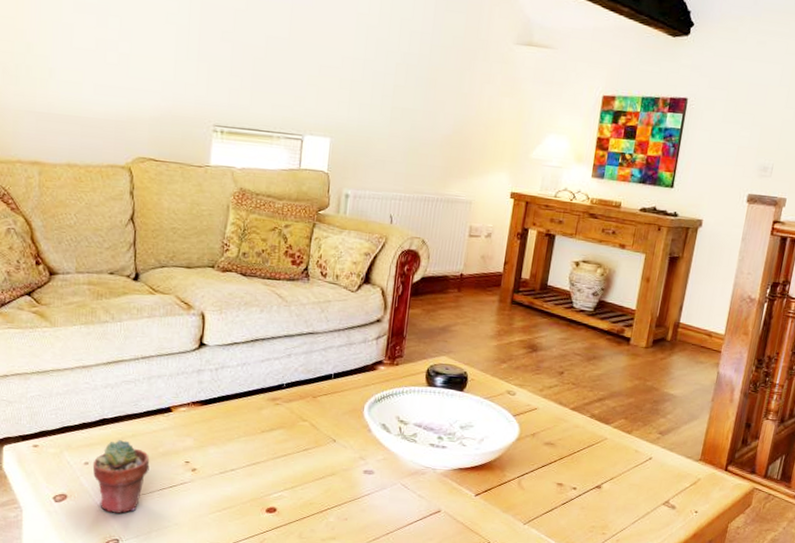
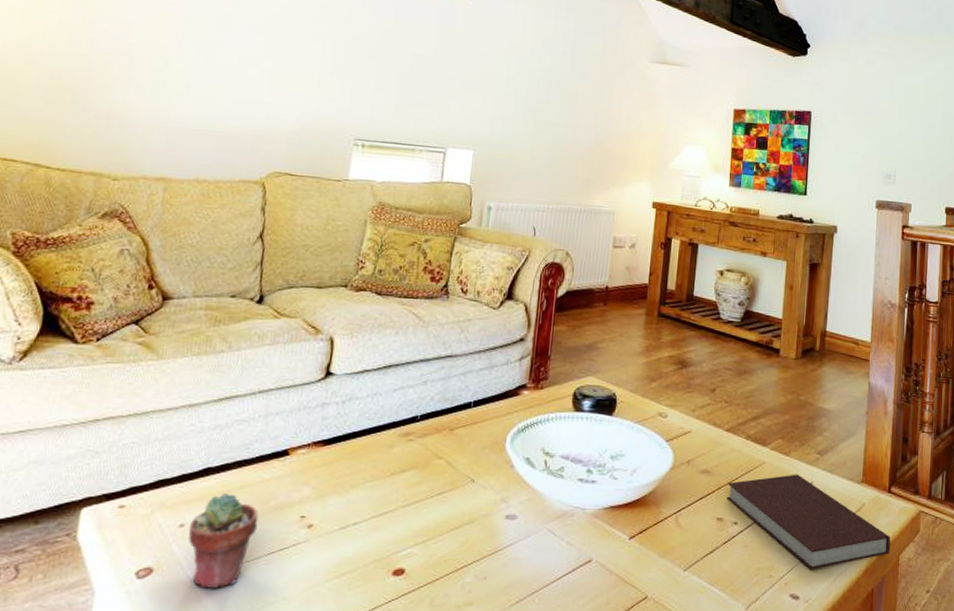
notebook: none [567,450,722,531] -> present [726,474,891,569]

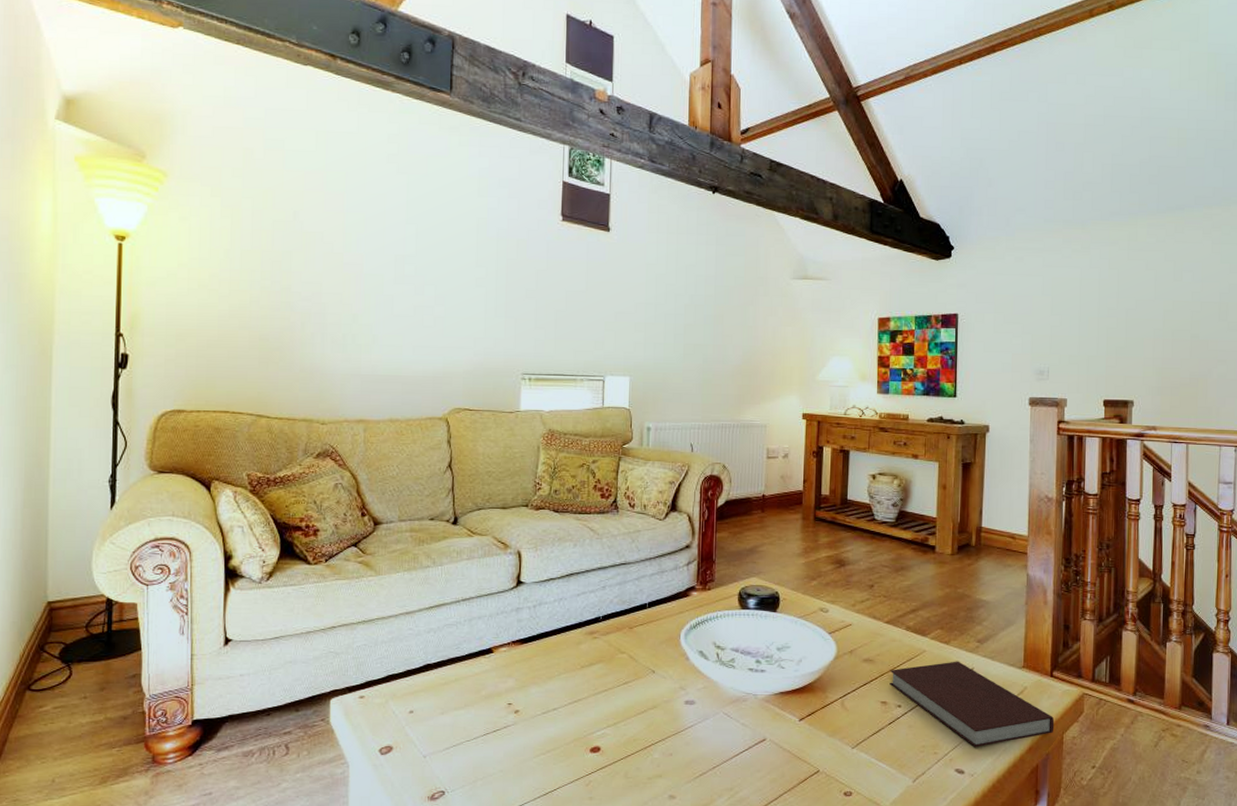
potted succulent: present [188,493,259,588] -> none [417,685,473,763]

